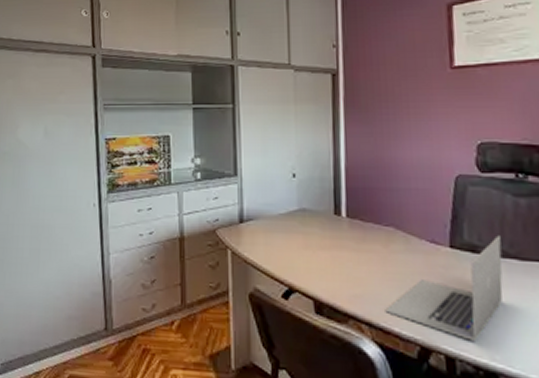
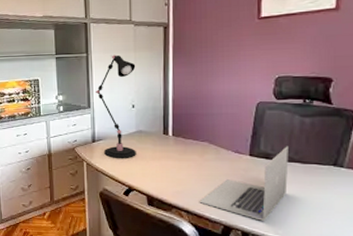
desk lamp: none [243,107,299,246] -> present [95,55,136,158]

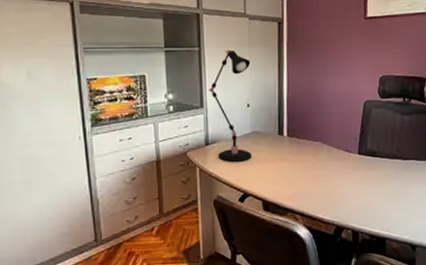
laptop: present [199,146,289,221] -> none [313,143,392,218]

